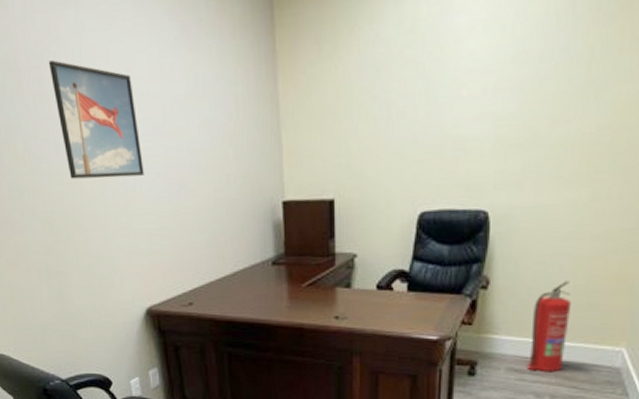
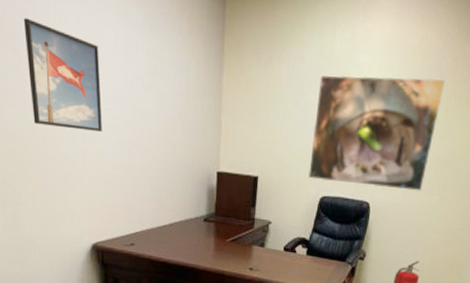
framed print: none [400,25,583,192] -> present [308,75,445,191]

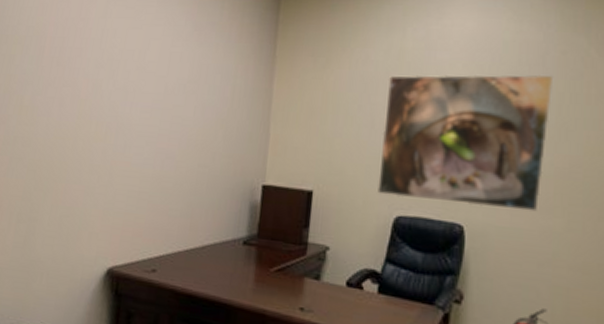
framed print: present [23,18,102,132] -> none [65,35,143,141]

